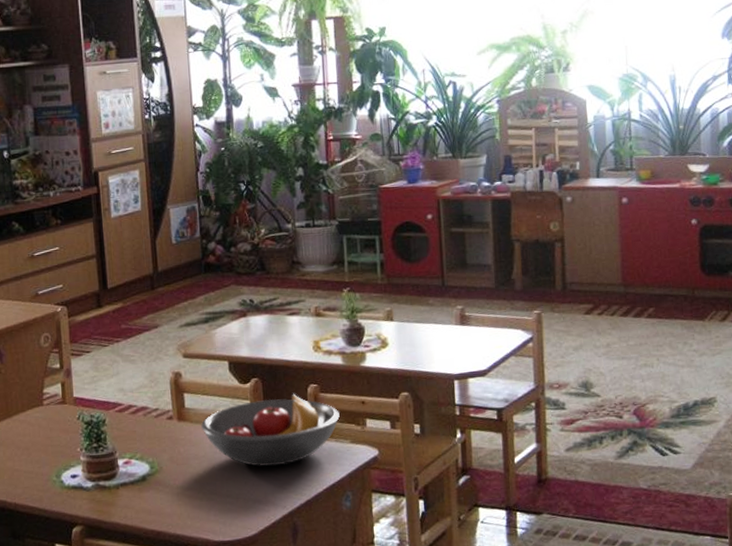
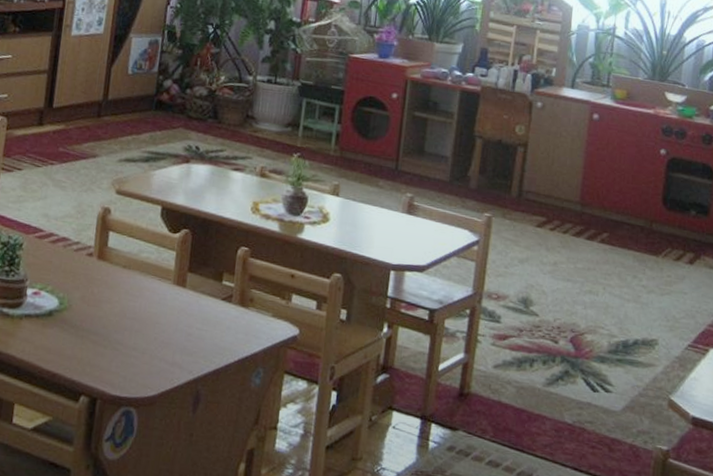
fruit bowl: present [201,393,340,467] -> none [120,253,266,328]

